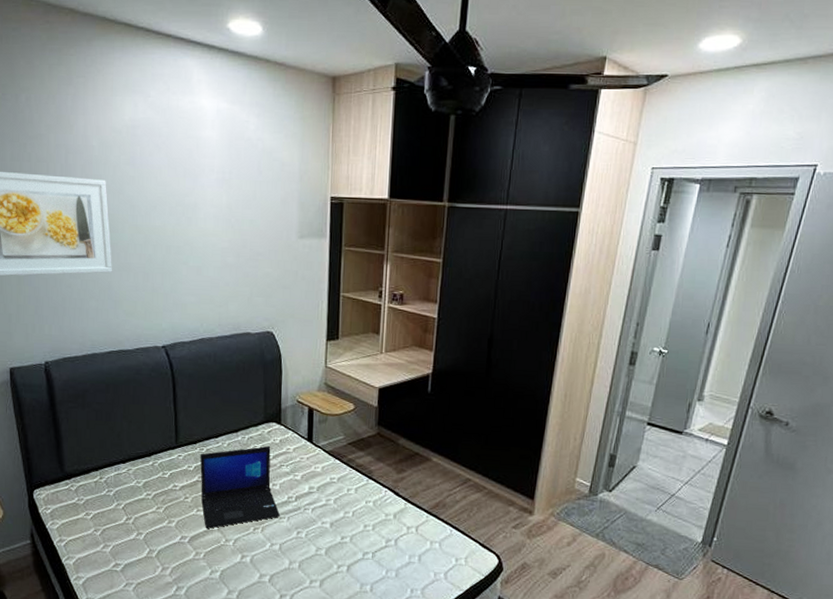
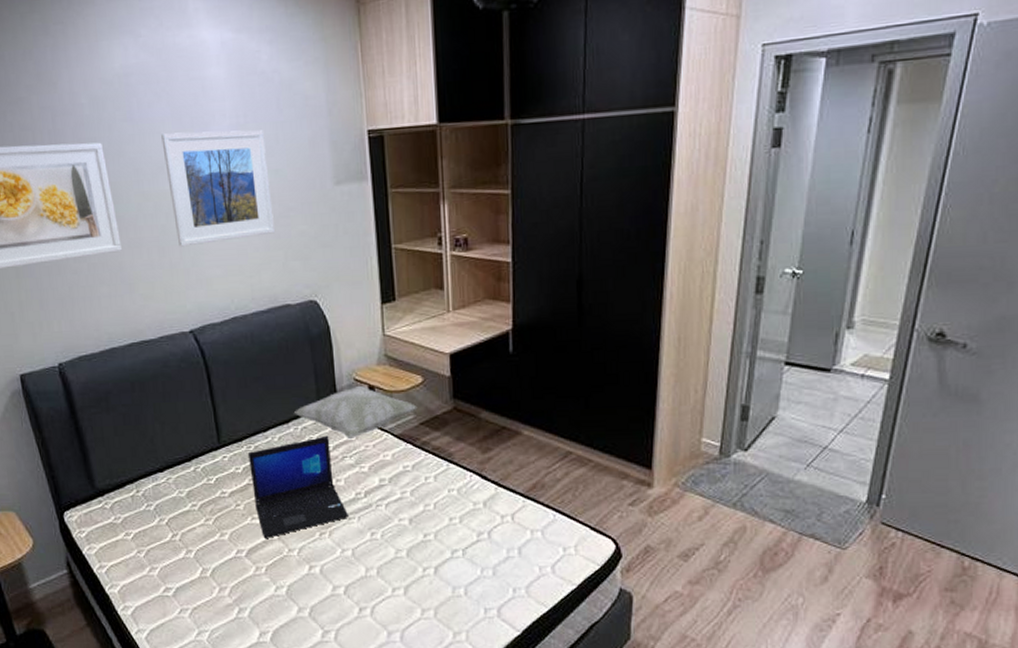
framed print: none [157,179,245,275] -> present [161,130,275,247]
decorative pillow: none [244,406,347,452] -> present [294,385,417,440]

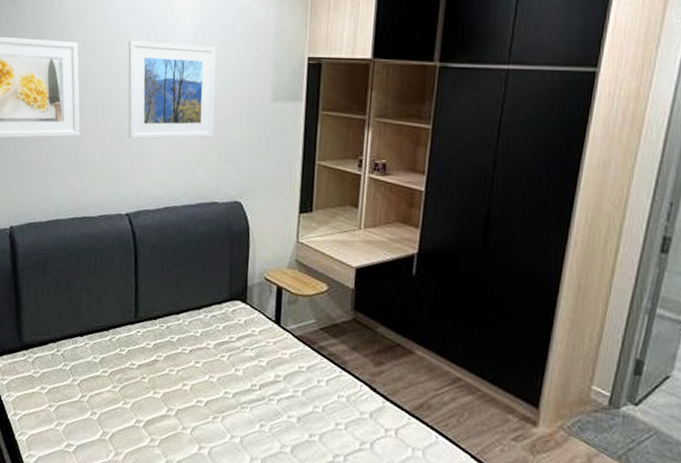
laptop: present [247,436,348,538] -> none [159,326,242,413]
decorative pillow: present [294,385,417,440] -> none [207,284,319,334]

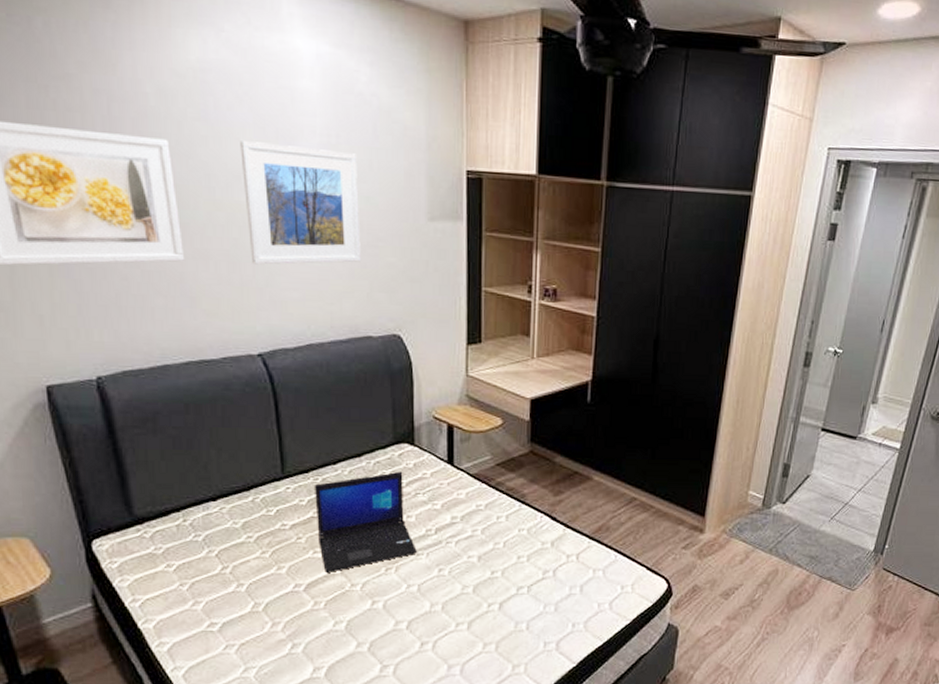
laptop: none [159,326,242,413] -> present [314,472,417,572]

